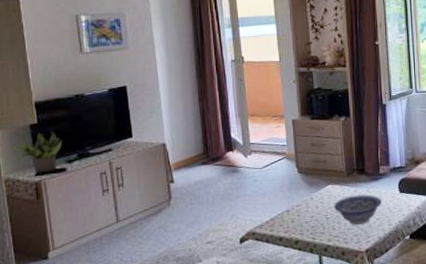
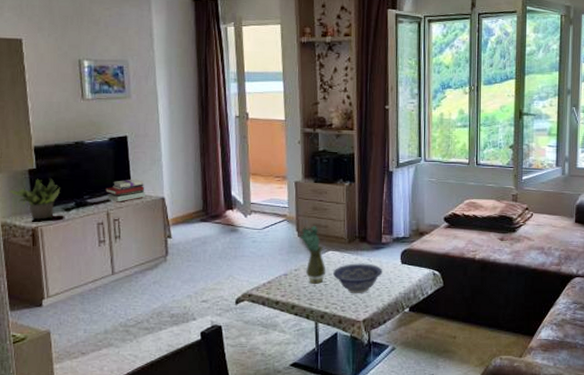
books: none [107,127,147,151] -> present [105,179,146,202]
vase: none [300,160,327,218] -> present [300,225,326,284]

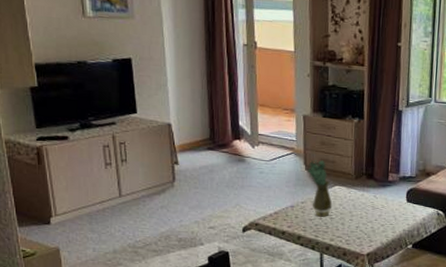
potted plant: present [8,178,61,220] -> none [10,97,65,139]
books: present [105,179,146,202] -> none [110,102,152,126]
decorative bowl: present [333,263,383,294] -> none [339,199,389,229]

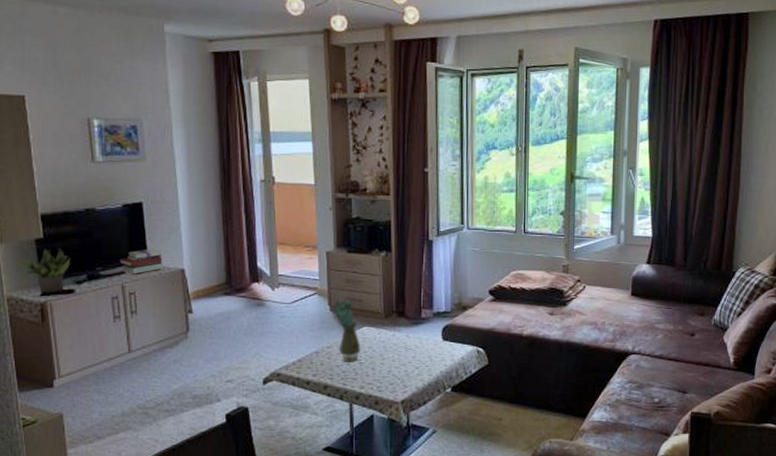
potted plant: none [10,97,65,139] -> present [14,249,71,293]
books: none [110,102,152,126] -> present [119,249,164,275]

